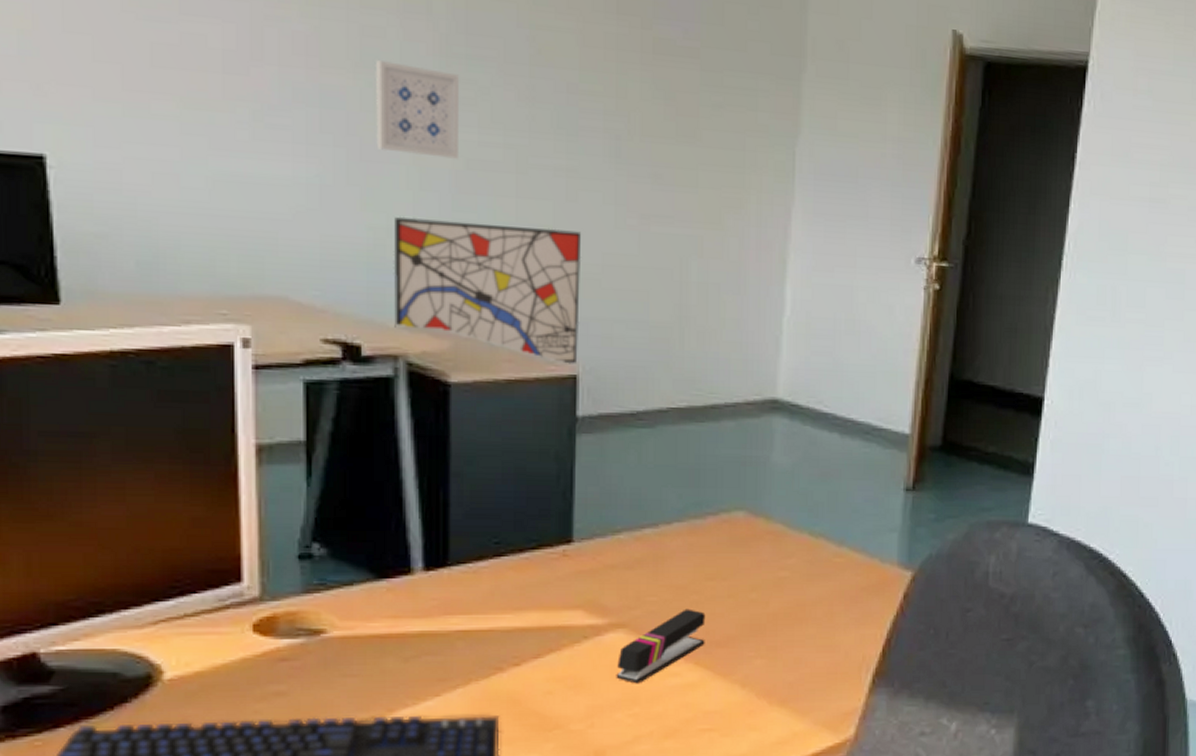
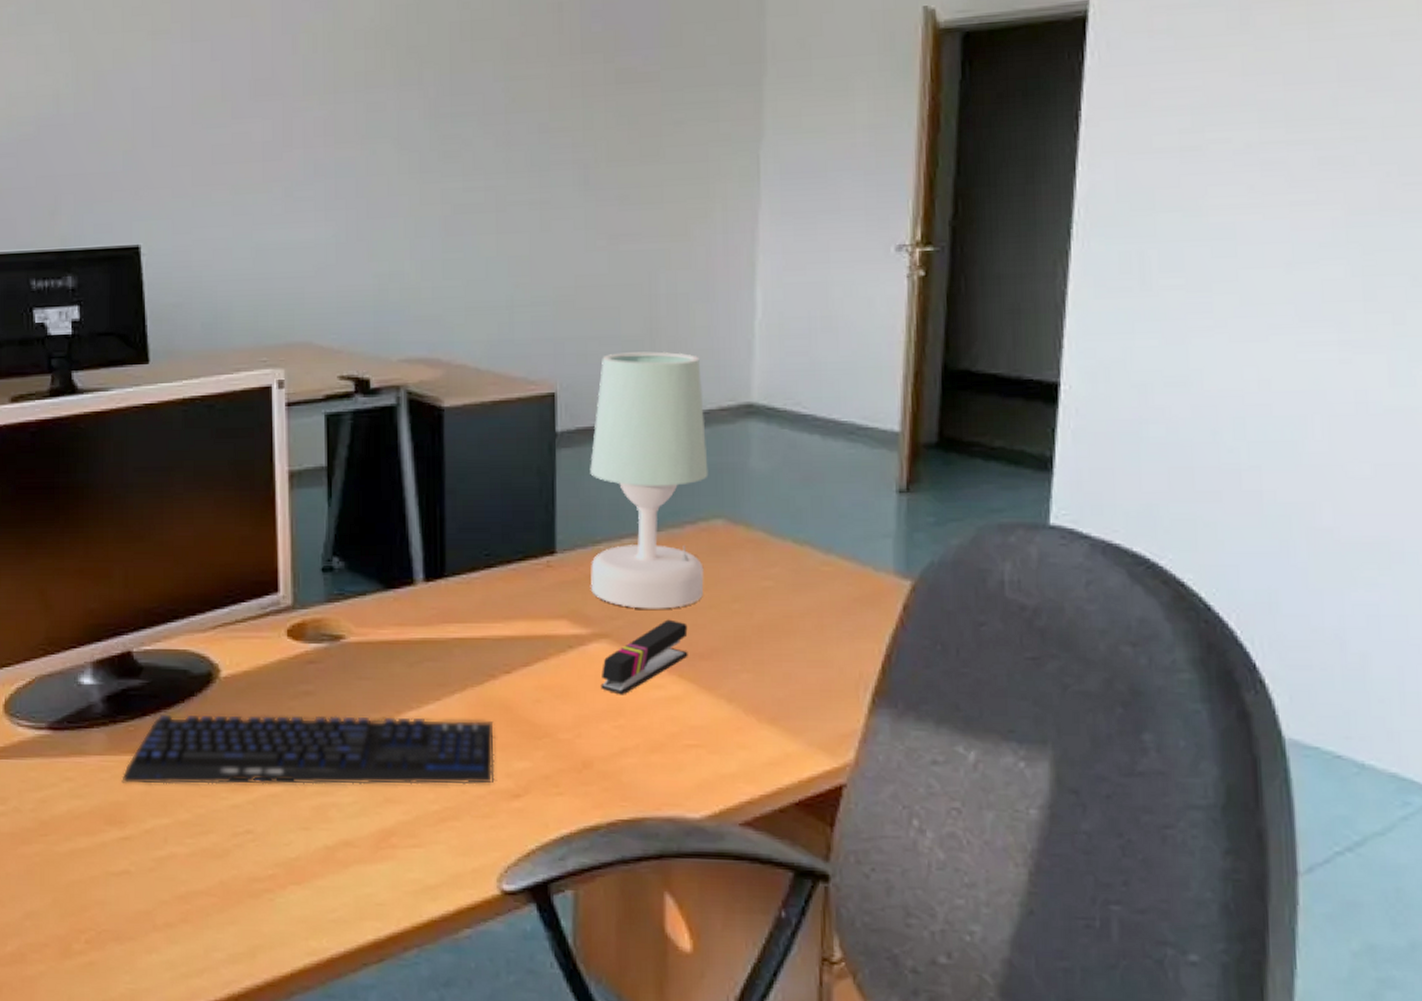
wall art: present [375,60,459,159] -> none [377,130,446,208]
wall art: present [393,216,582,364] -> none [394,257,556,383]
table lamp: none [609,338,732,599] -> present [590,351,709,609]

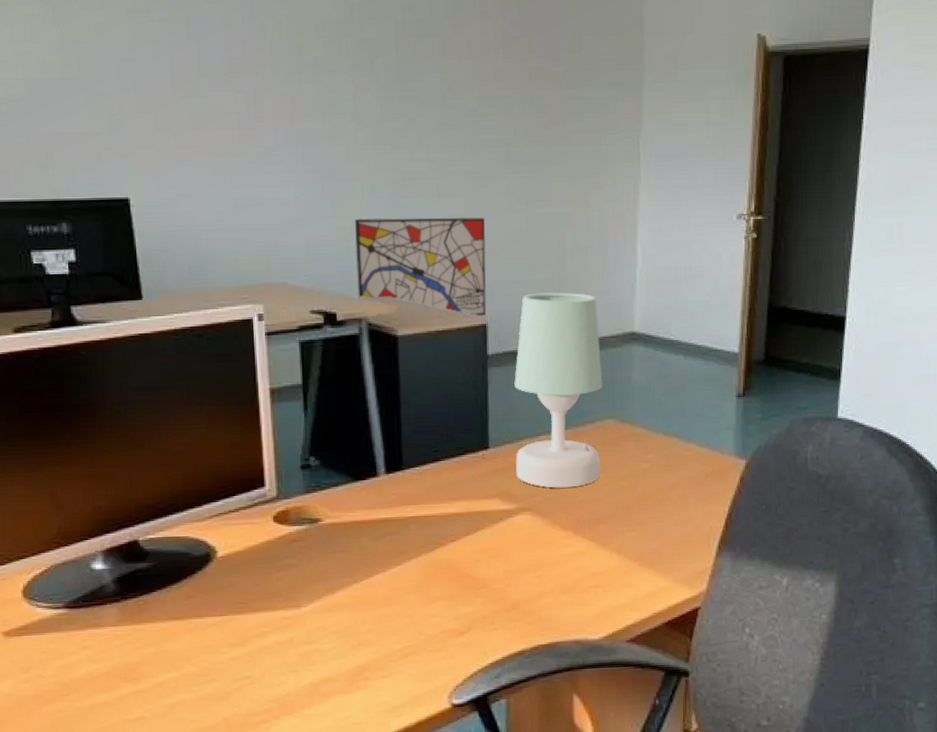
keyboard: present [121,715,495,785] -> none [134,579,445,647]
wall art: none [394,257,556,383] -> present [355,217,487,316]
stapler: present [600,619,688,695] -> none [524,495,589,553]

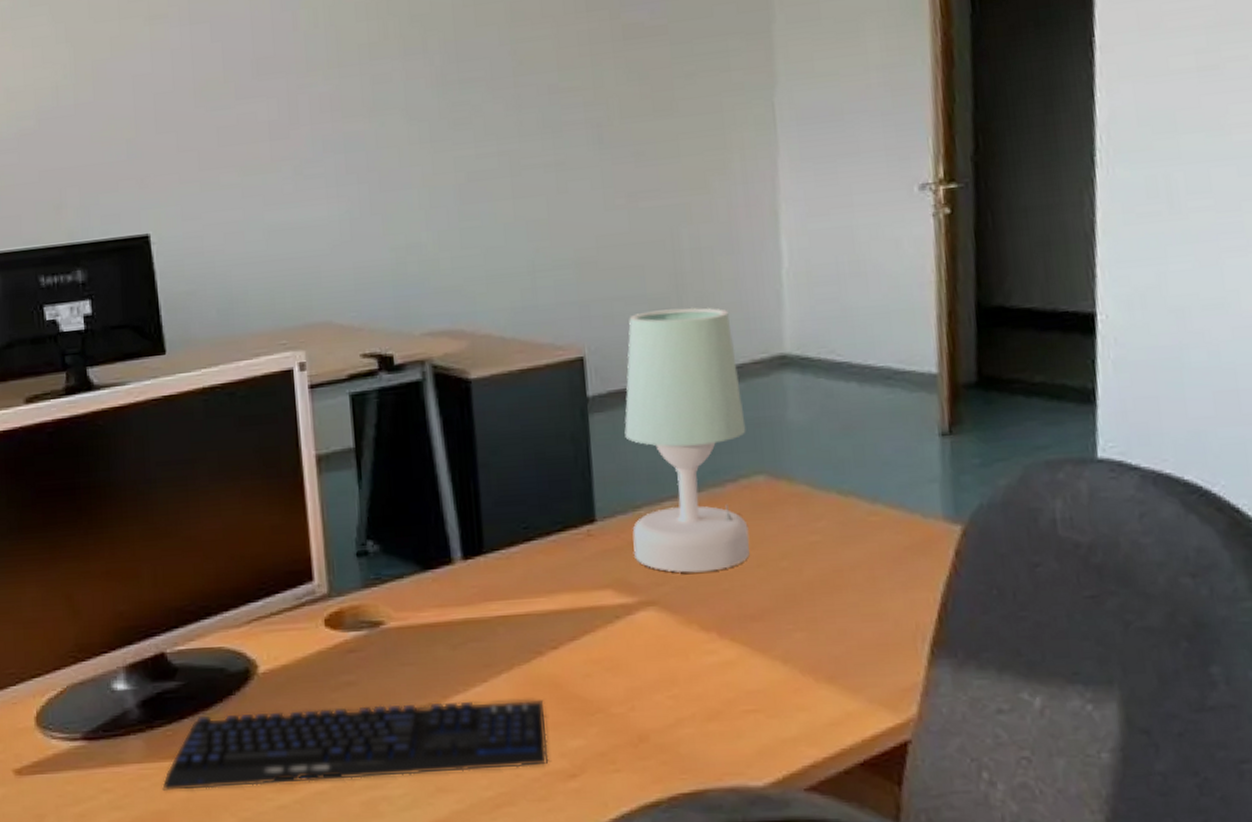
keyboard: none [134,579,445,647] -> present [162,700,548,791]
wall art: present [355,217,487,316] -> none [411,219,583,348]

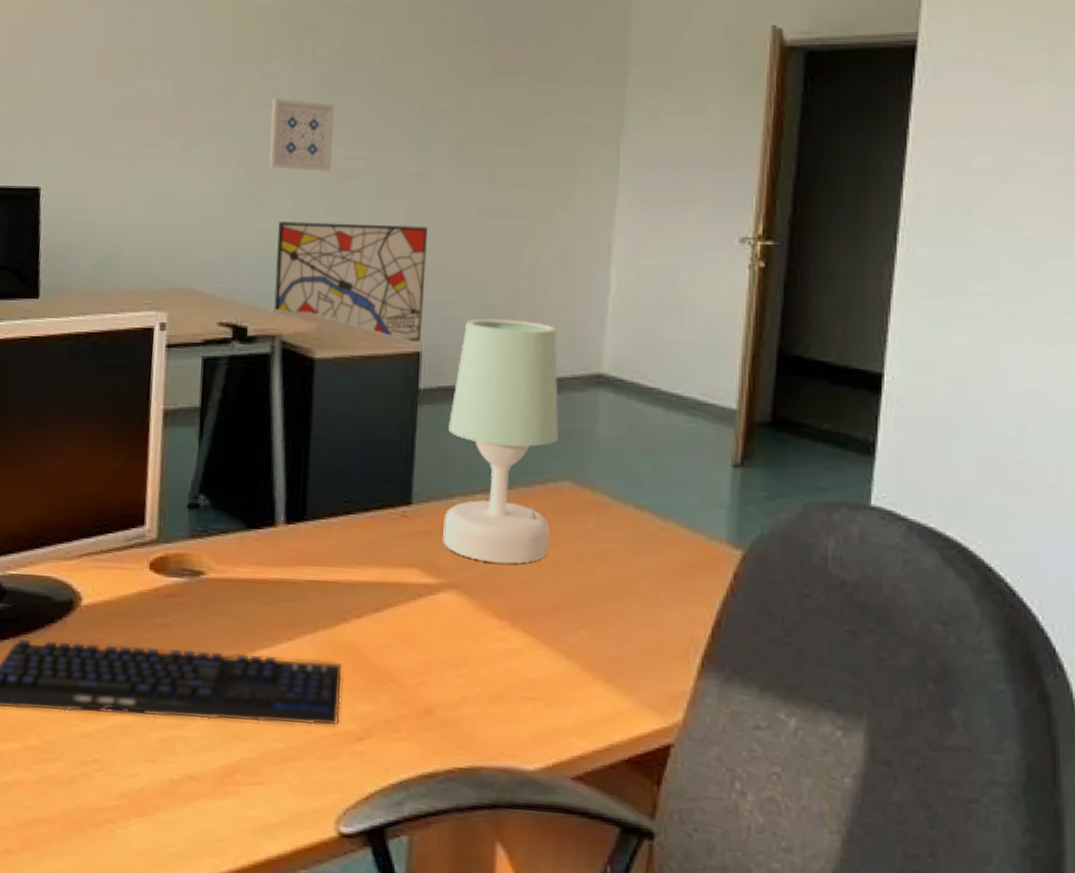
wall art: none [385,99,460,180] -> present [268,98,334,172]
wall art: none [411,219,583,348] -> present [274,220,428,342]

